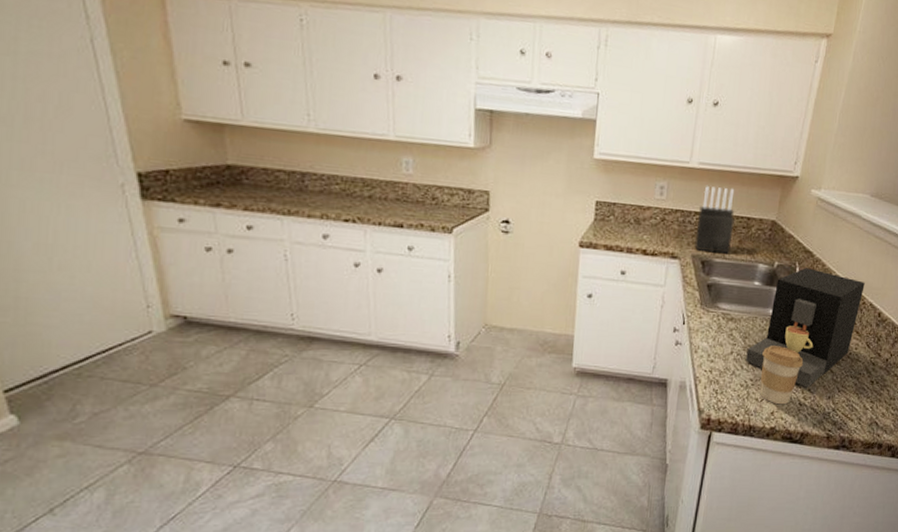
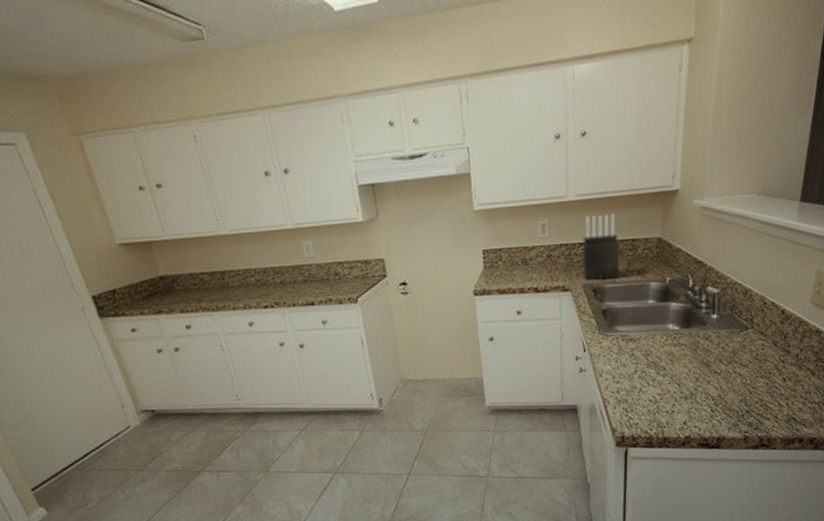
coffee maker: present [745,268,865,388] -> none [650,278,763,394]
coffee cup: present [760,345,804,405] -> none [667,358,710,414]

